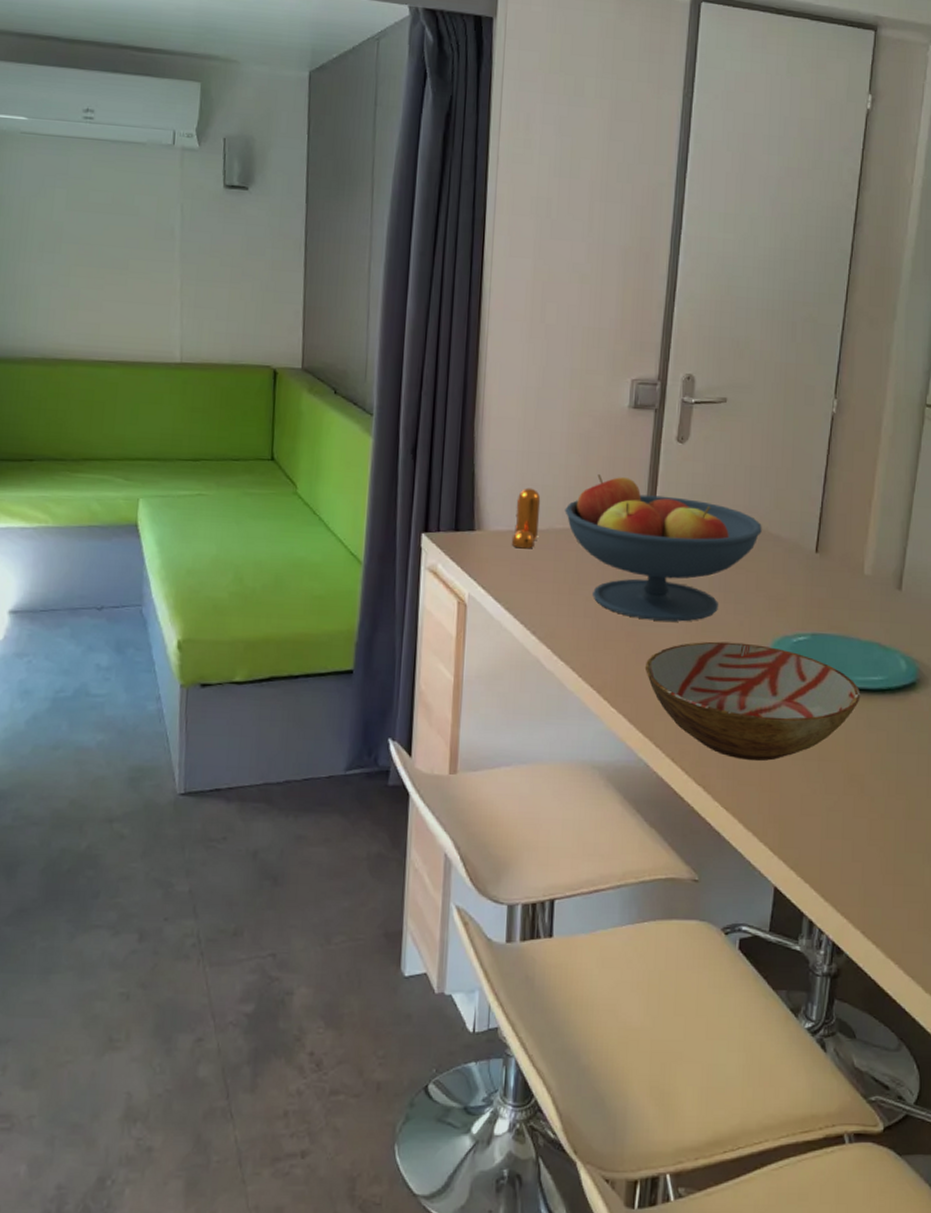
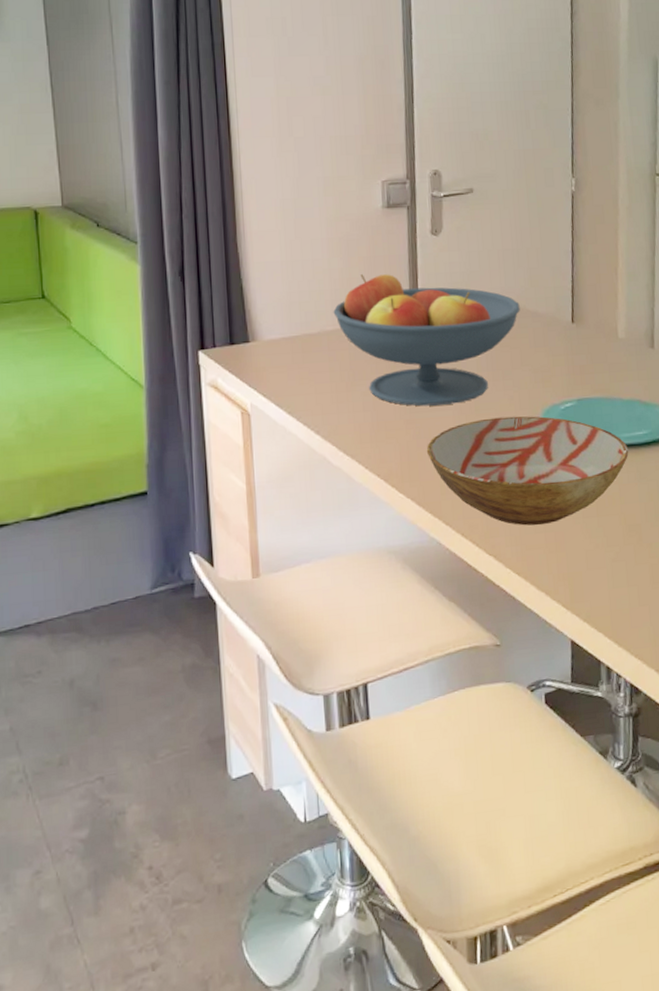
pepper shaker: present [511,487,541,549] -> none [286,295,310,354]

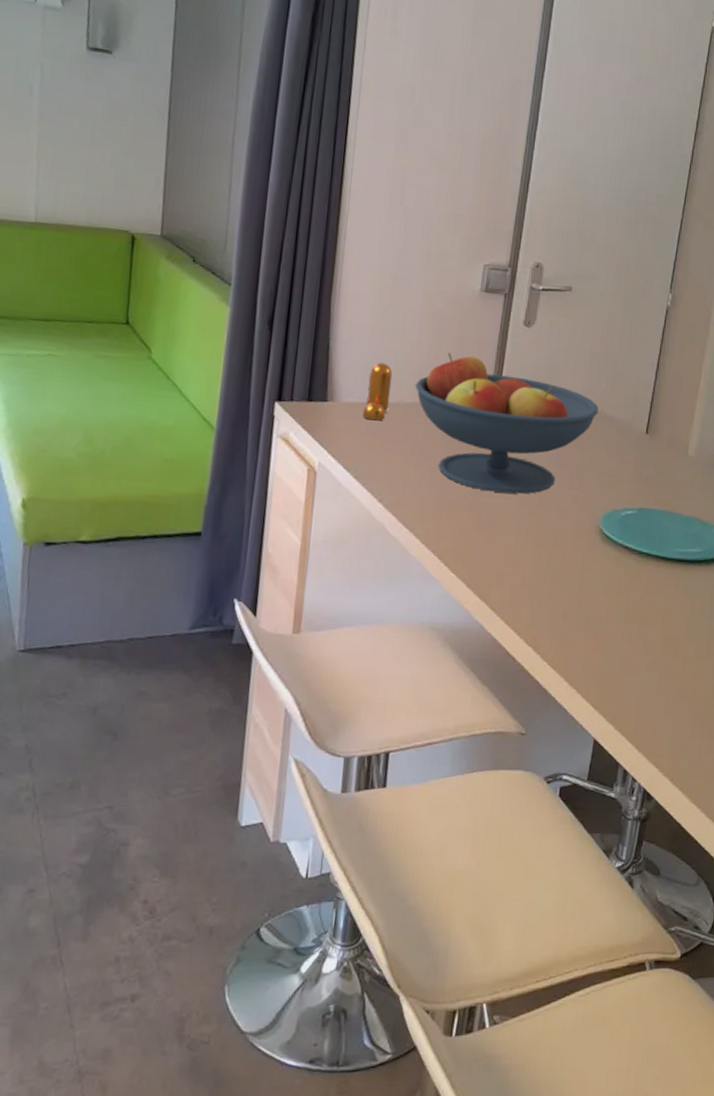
pepper shaker: none [286,295,310,354] -> present [362,362,393,421]
bowl: present [426,416,629,526] -> none [484,513,680,624]

